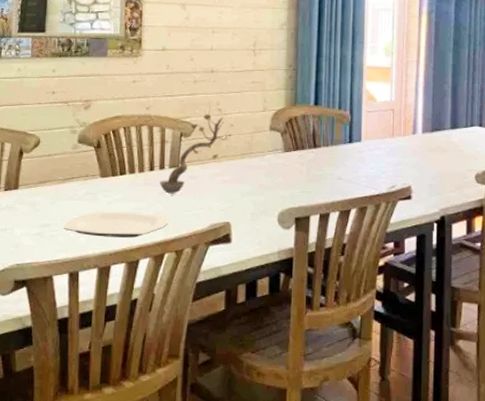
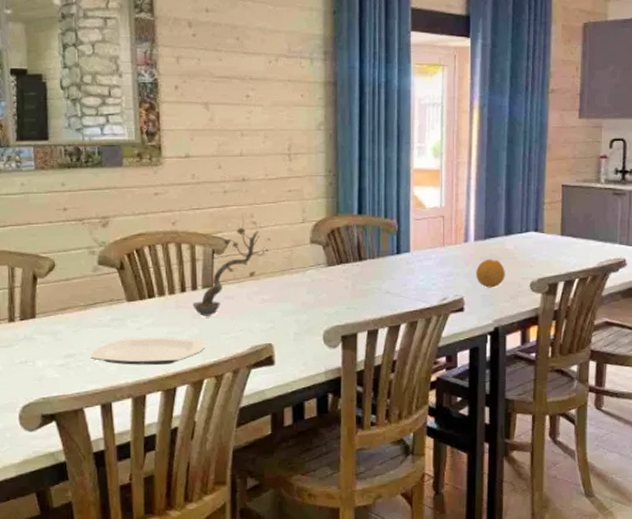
fruit: none [423,150,451,178] -> present [476,259,505,288]

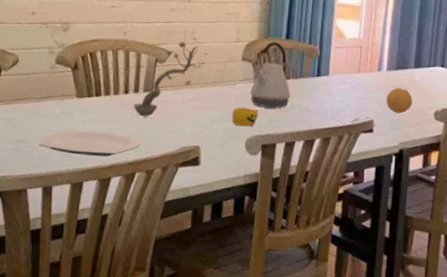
cup: none [305,296,335,317] -> present [232,107,259,127]
kettle: none [323,219,369,294] -> present [250,41,291,108]

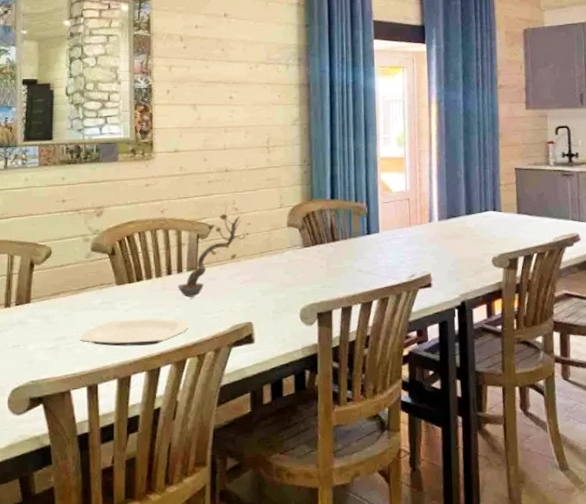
cup: present [232,107,259,127] -> none [283,275,311,296]
kettle: present [250,41,291,108] -> none [299,203,342,273]
fruit: present [386,87,413,114] -> none [441,237,469,264]

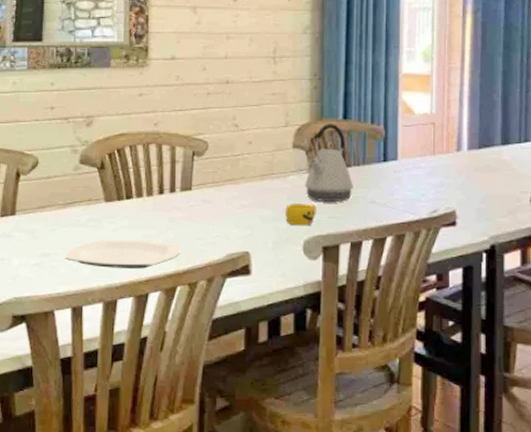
plant: present [178,202,249,298] -> none [170,118,250,220]
cup: none [283,275,311,296] -> present [285,203,317,226]
kettle: none [299,203,342,273] -> present [305,123,353,202]

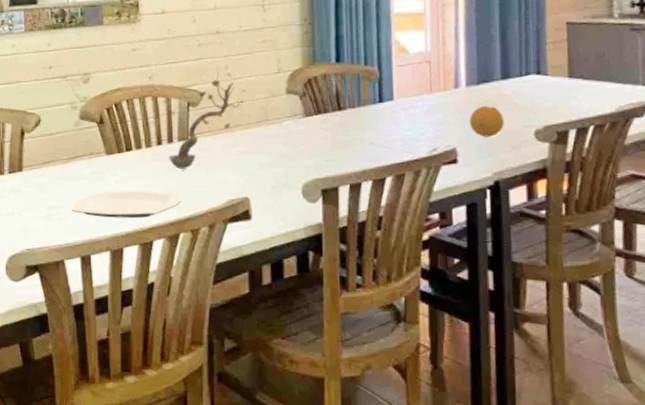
plant: none [170,118,250,220] -> present [168,67,244,169]
cup: present [285,203,317,226] -> none [282,148,314,170]
kettle: present [305,123,353,202] -> none [300,67,350,145]
fruit: none [470,169,502,201] -> present [470,105,504,137]

